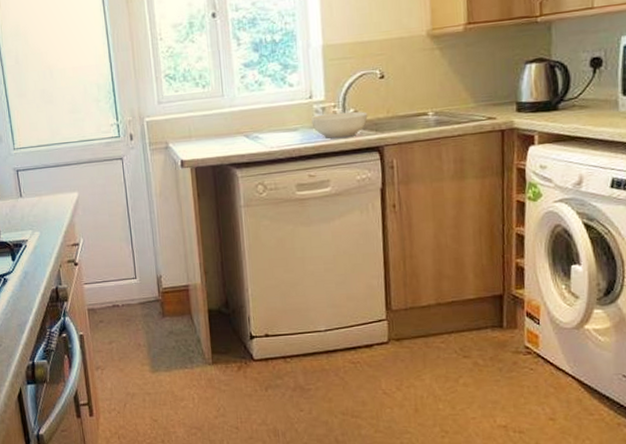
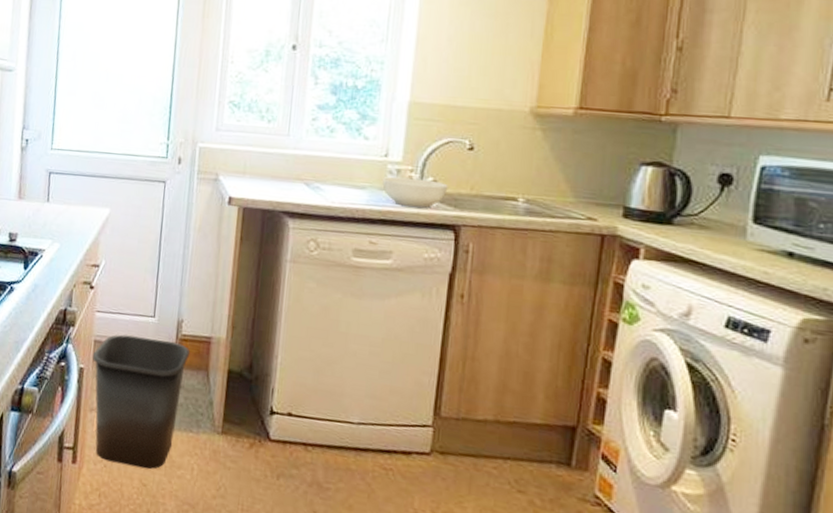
waste bin: none [88,295,173,408] -> present [92,334,191,469]

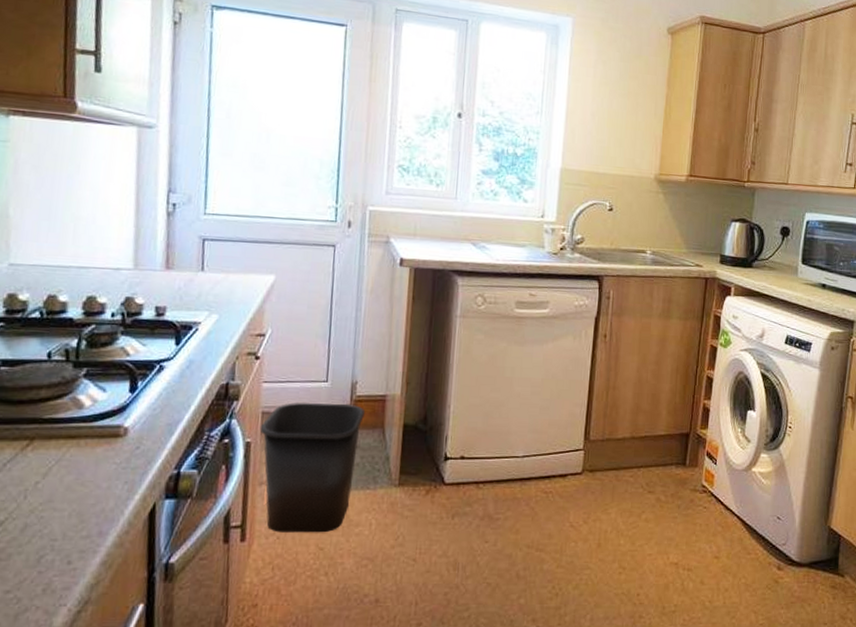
bowl: present [382,177,448,208] -> none [540,235,593,262]

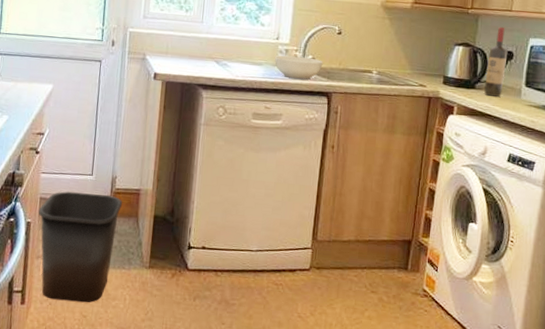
bowl: none [540,235,593,262] -> present [275,55,323,80]
wine bottle: none [761,202,784,275] -> present [484,27,508,97]

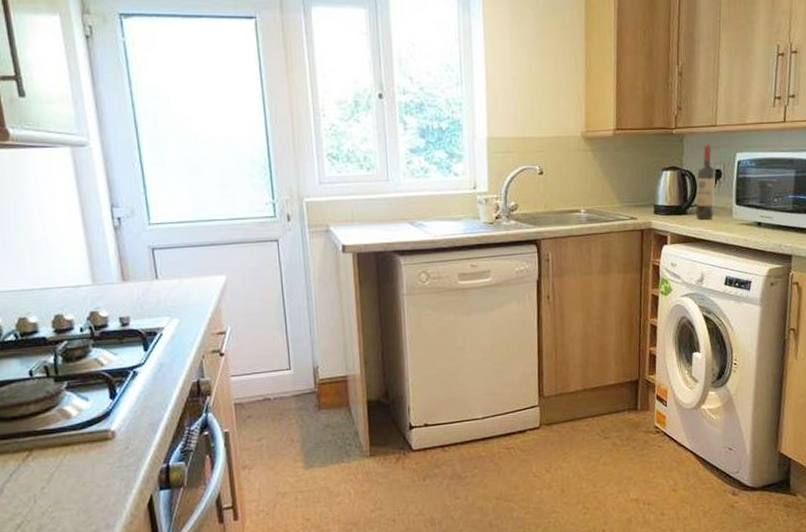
waste bin: present [38,191,123,303] -> none [234,387,330,509]
bowl: present [275,55,323,80] -> none [475,204,527,230]

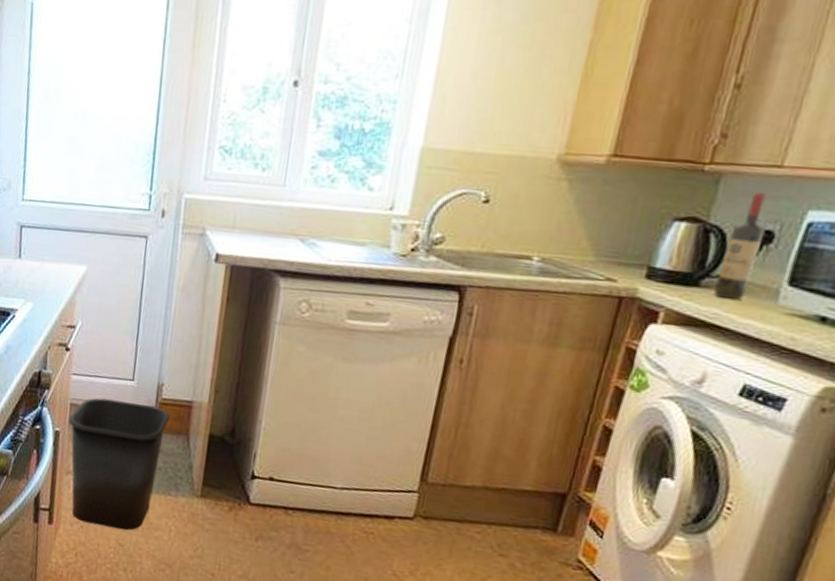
waste bin: none [234,387,330,509] -> present [68,398,171,530]

